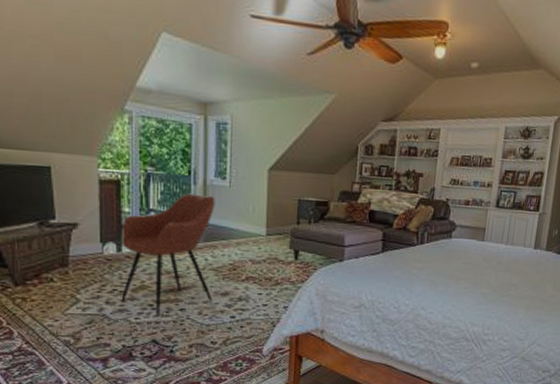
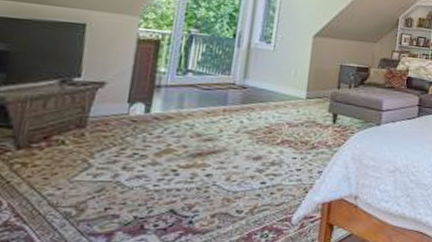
armchair: present [121,193,215,316] -> none [141,55,258,182]

